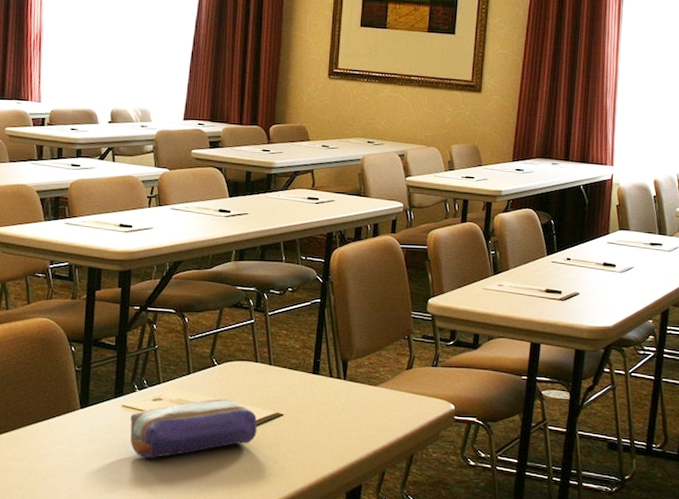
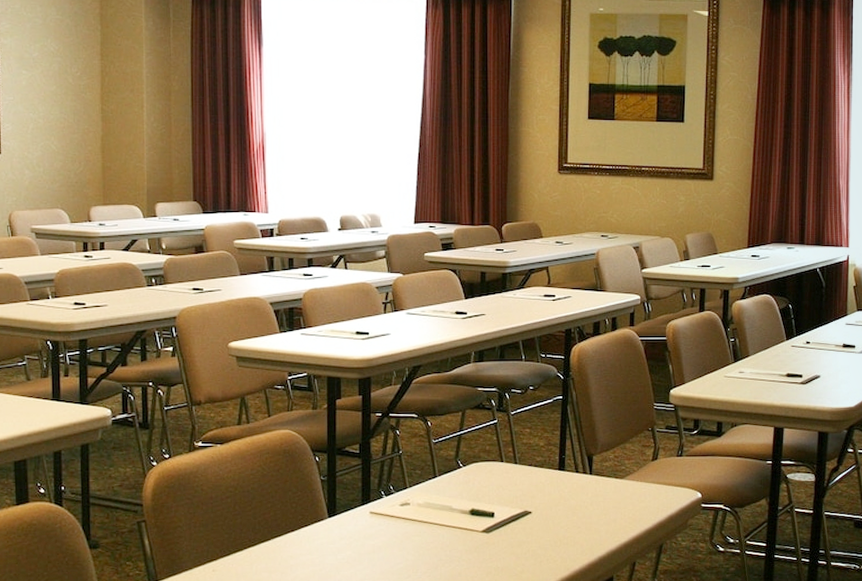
pencil case: present [130,399,257,459] -> none [379,500,506,563]

